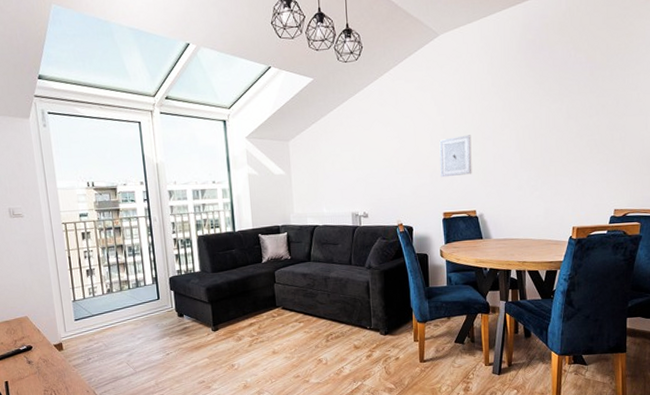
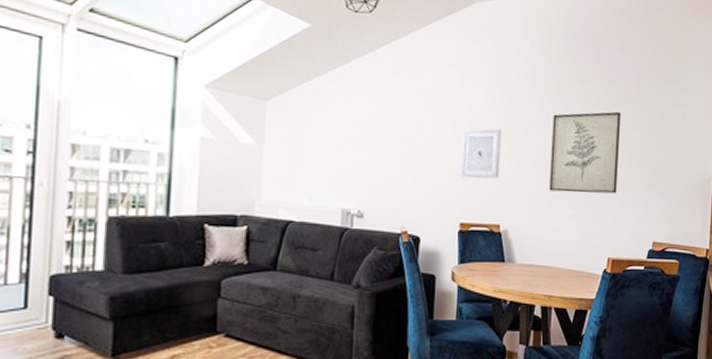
wall art: none [515,103,578,179] -> present [549,111,622,194]

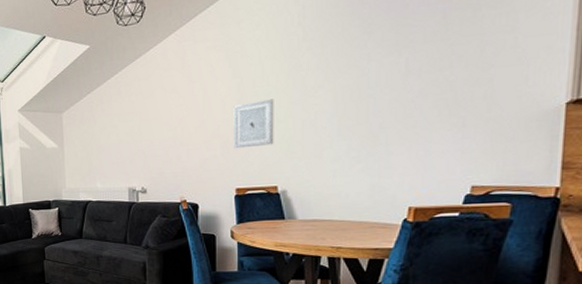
wall art: present [549,111,622,194] -> none [331,55,422,149]

